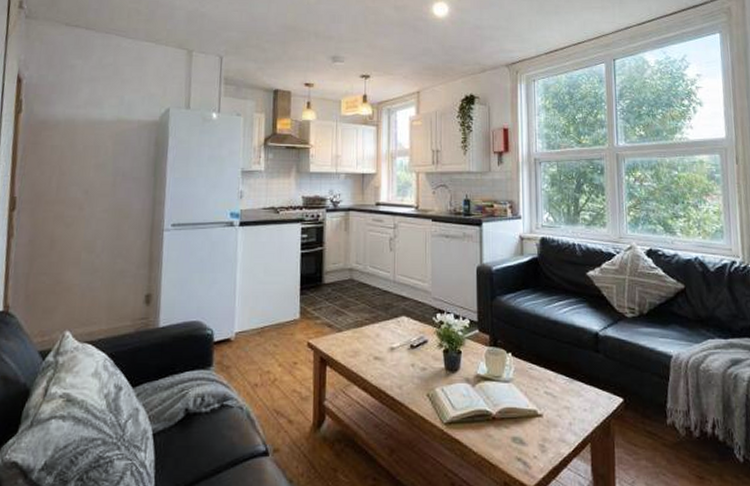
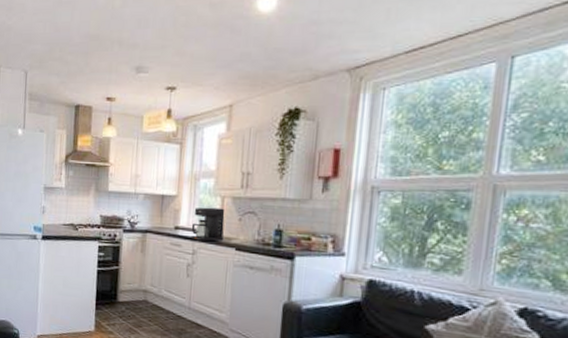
coffee maker: none [391,183,422,216] -> present [190,207,225,242]

